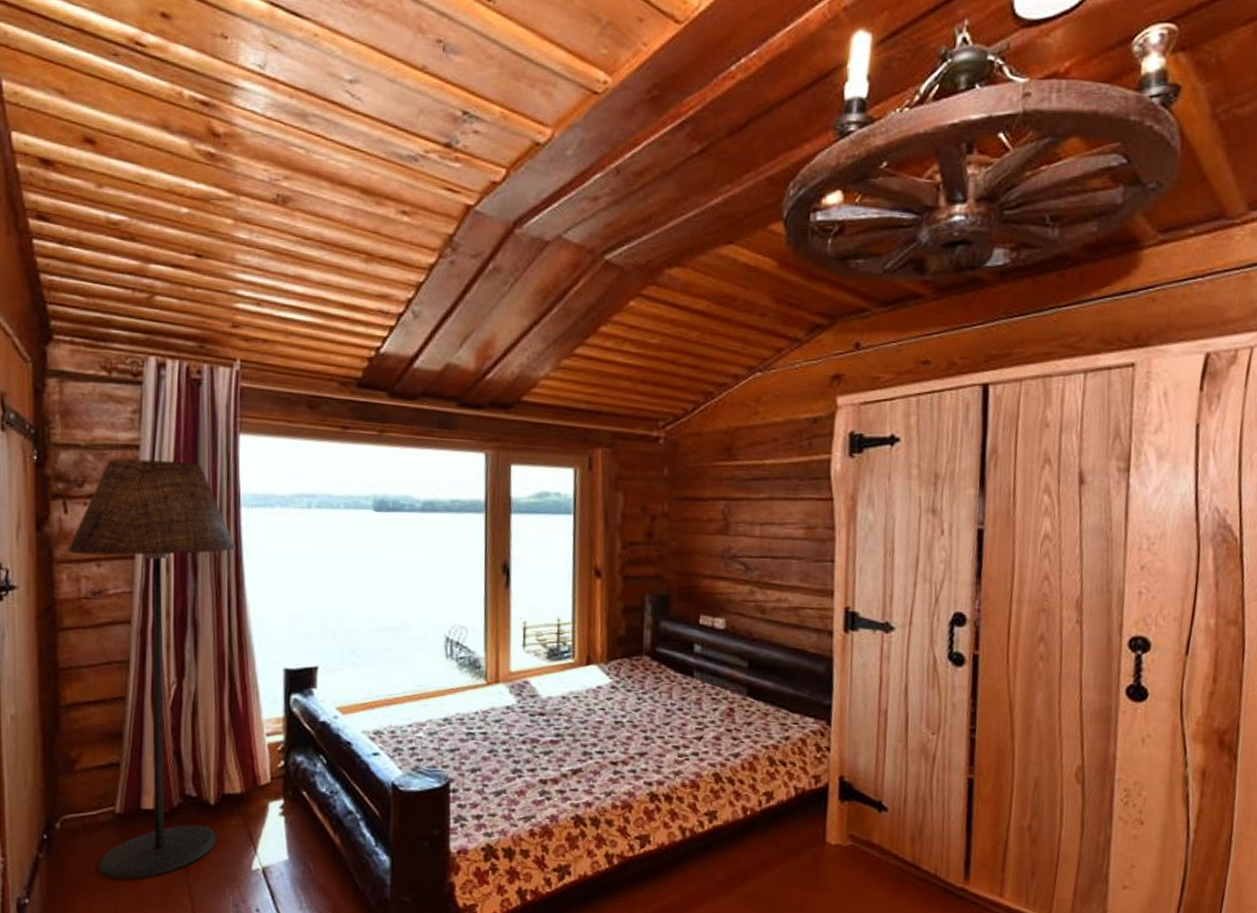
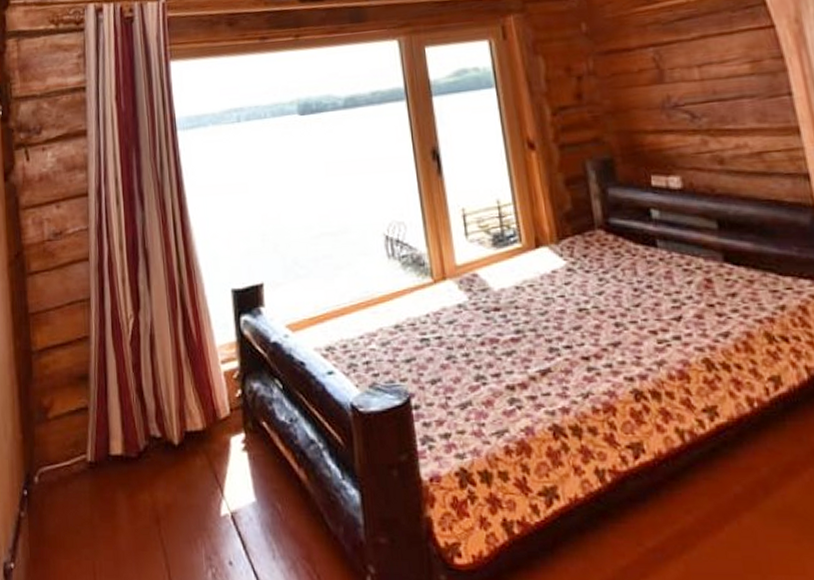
floor lamp: present [67,459,236,880] -> none [31,95,184,536]

